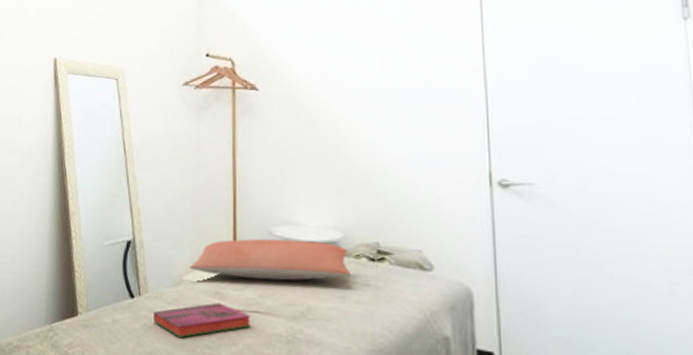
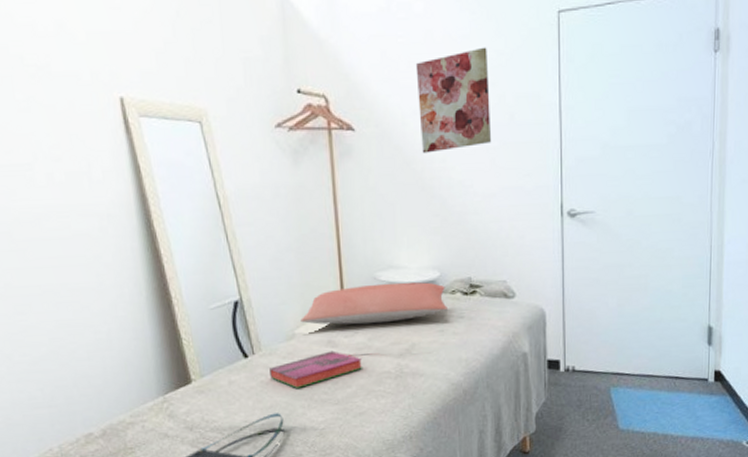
wall art: none [323,17,403,114] -> present [415,47,491,154]

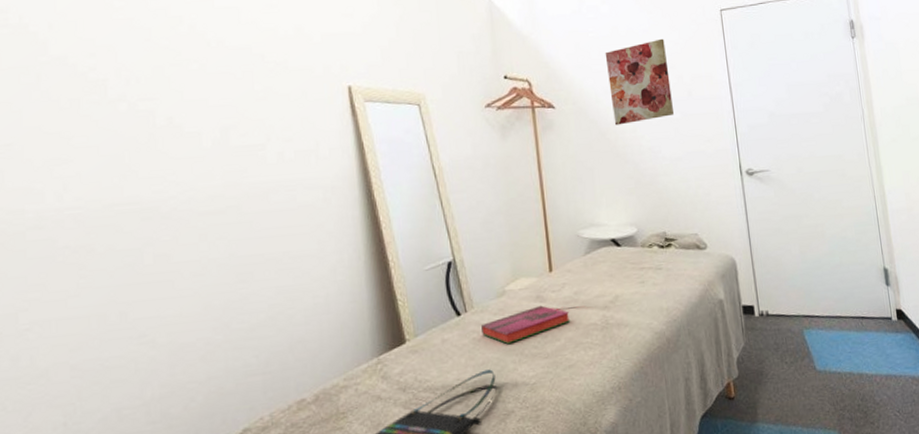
pillow: present [300,282,447,325] -> none [510,237,646,281]

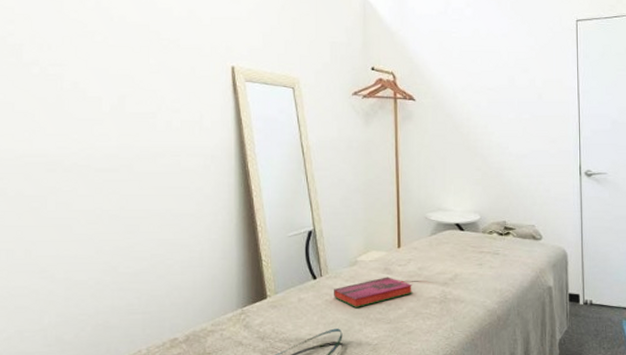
wall art: present [605,38,674,126] -> none [465,43,523,121]

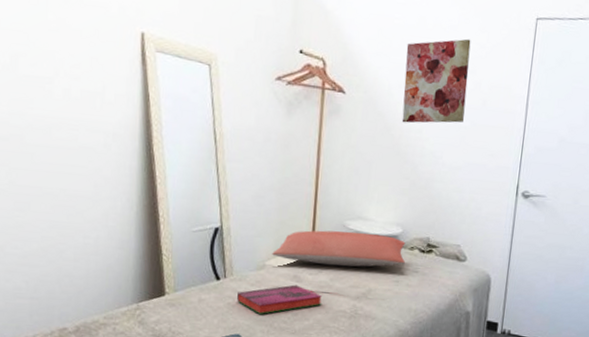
pillow: none [363,222,486,256] -> present [272,230,406,267]
wall art: none [465,43,523,121] -> present [402,38,471,123]

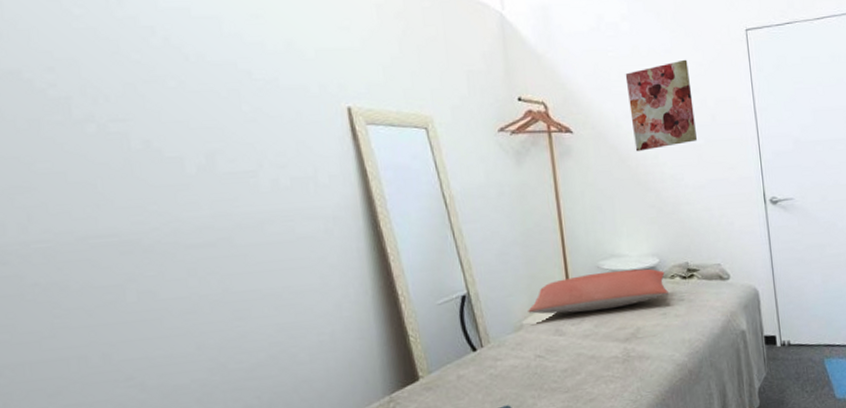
hardback book: present [236,284,322,314] -> none [497,339,591,379]

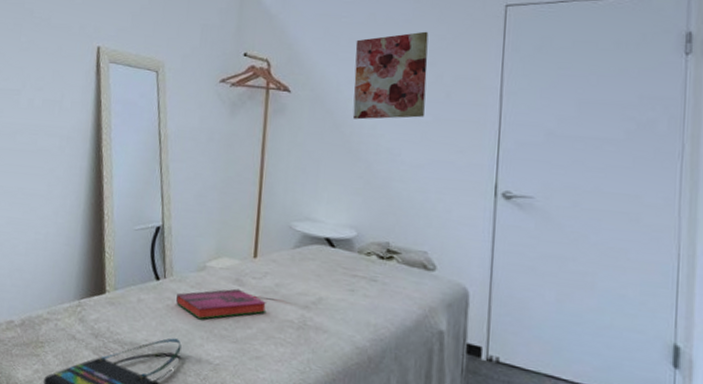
hardback book: none [497,339,591,379] -> present [175,288,267,319]
pillow: present [528,268,668,314] -> none [213,231,361,273]

